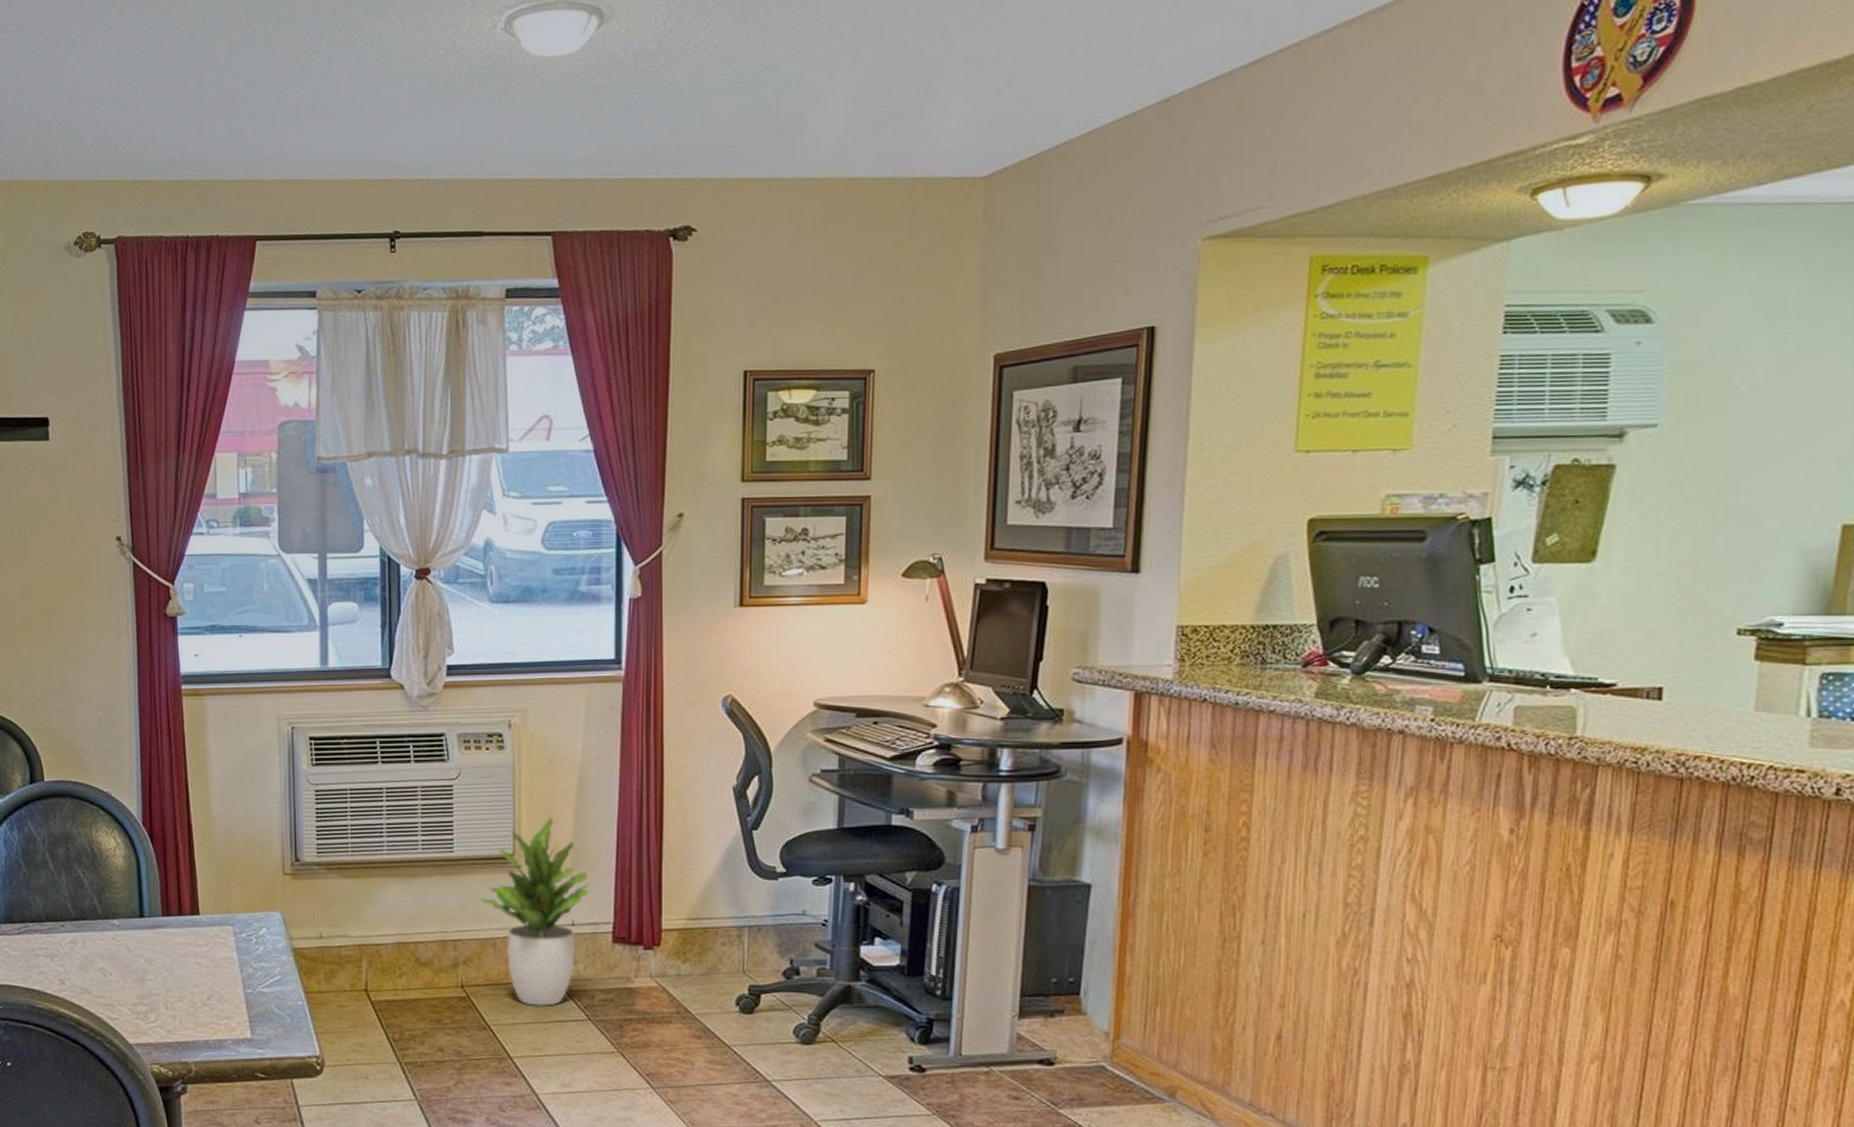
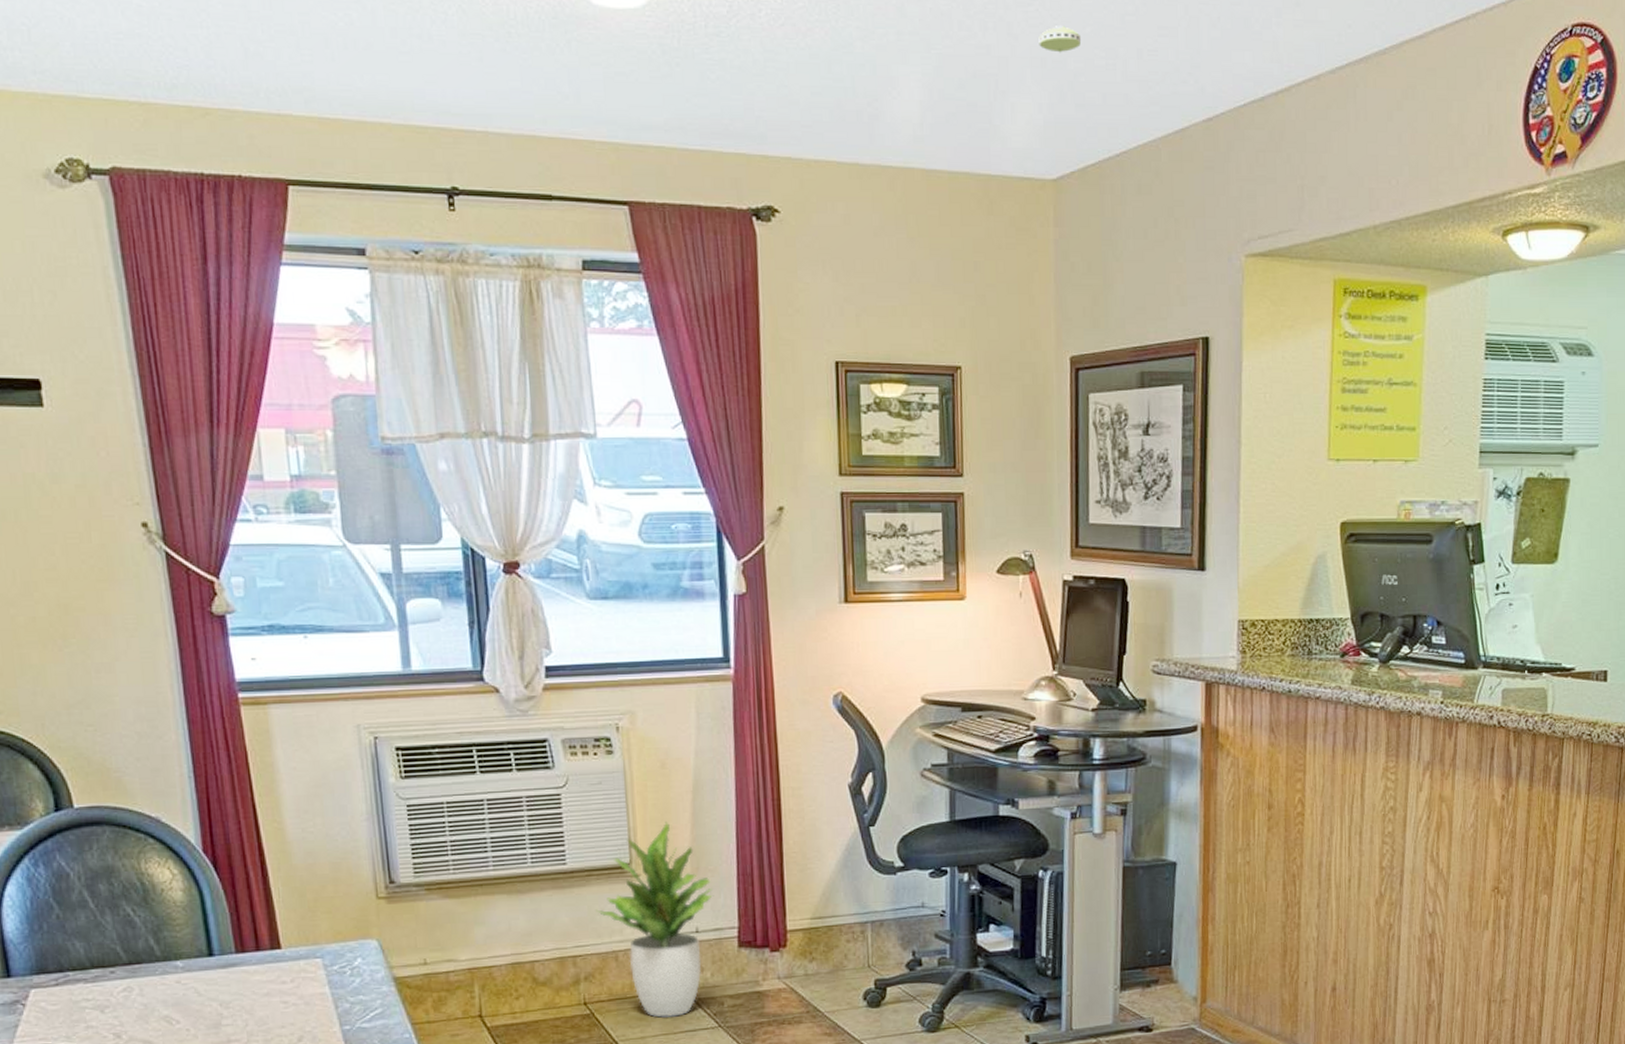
smoke detector: none [975,23,1023,50] -> present [1038,26,1082,53]

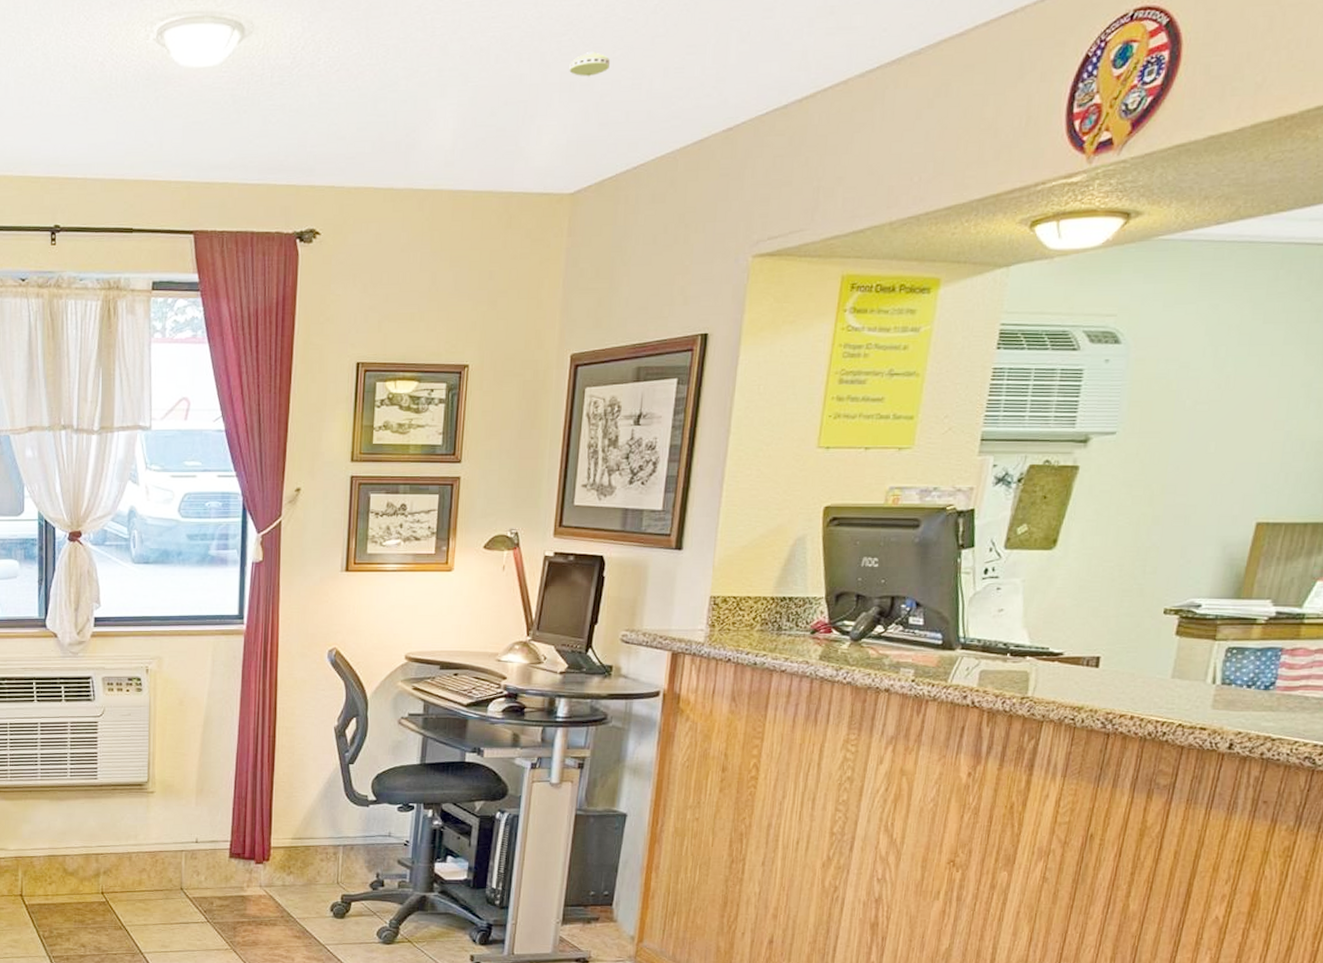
potted plant: present [596,822,714,1018] -> none [117,750,213,910]

